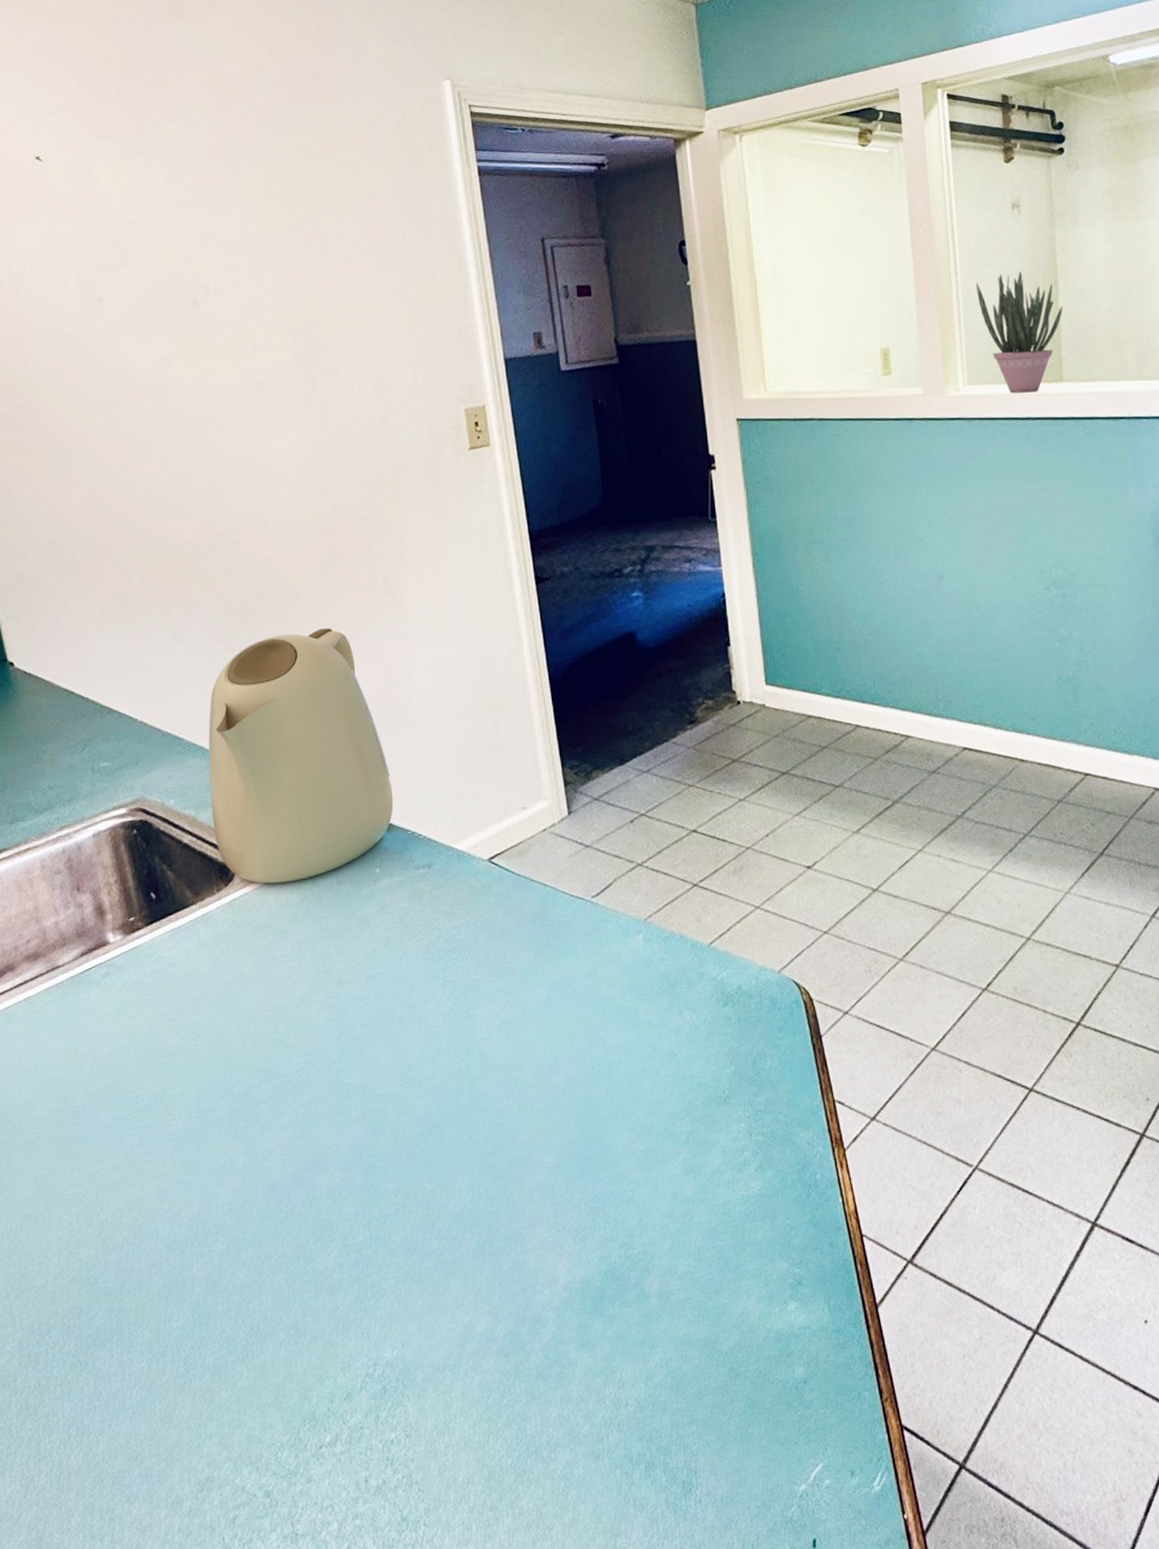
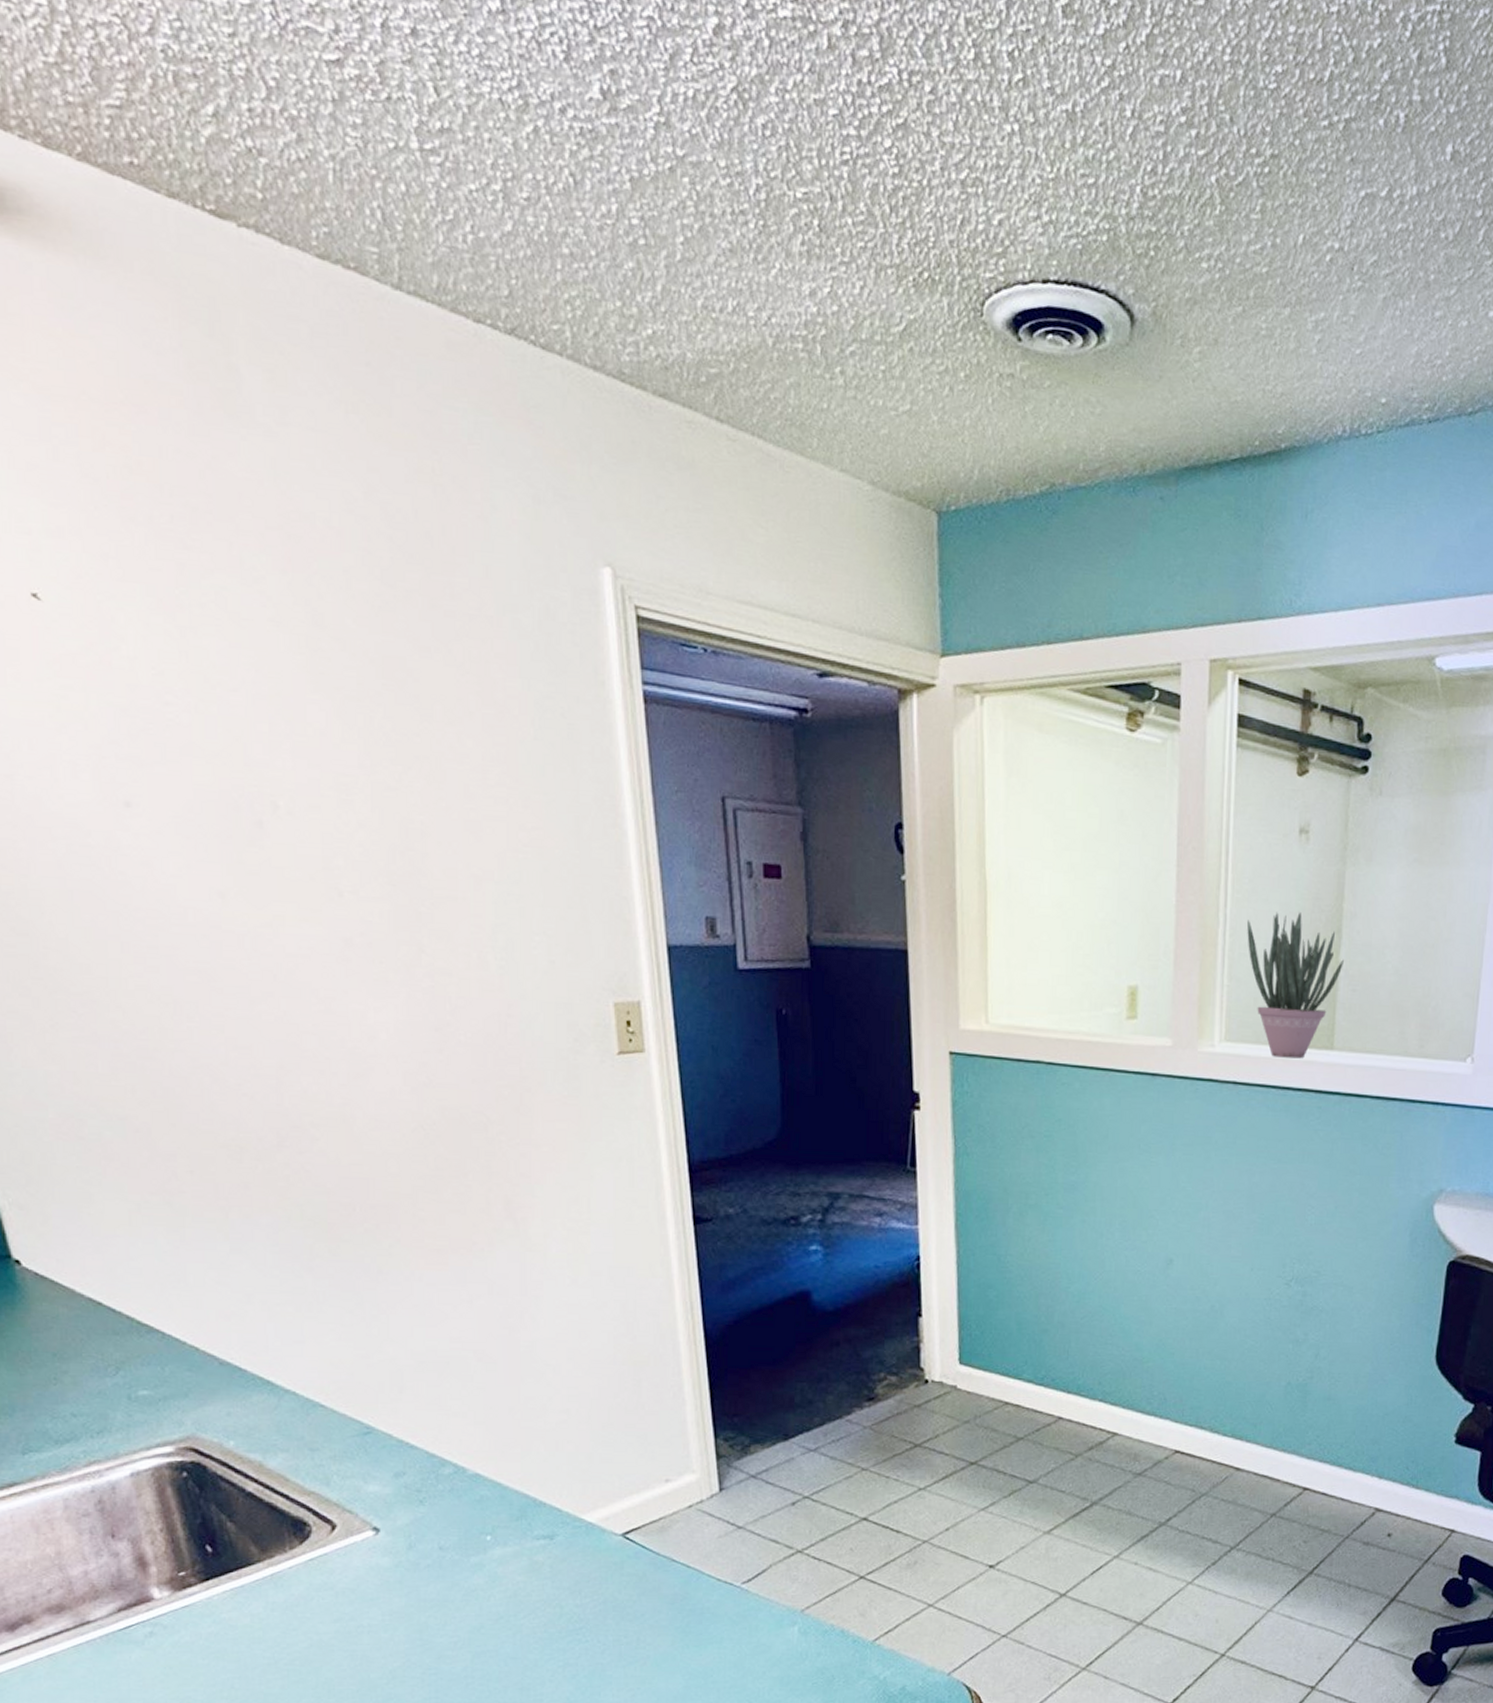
kettle: present [208,628,393,884] -> none [278,1254,509,1545]

